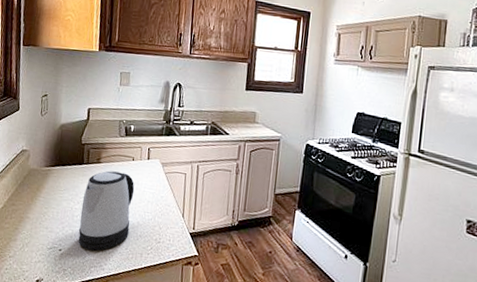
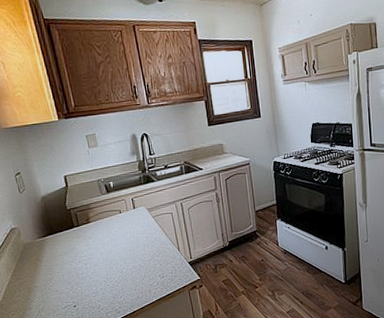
kettle: present [78,171,135,251] -> none [82,225,134,300]

